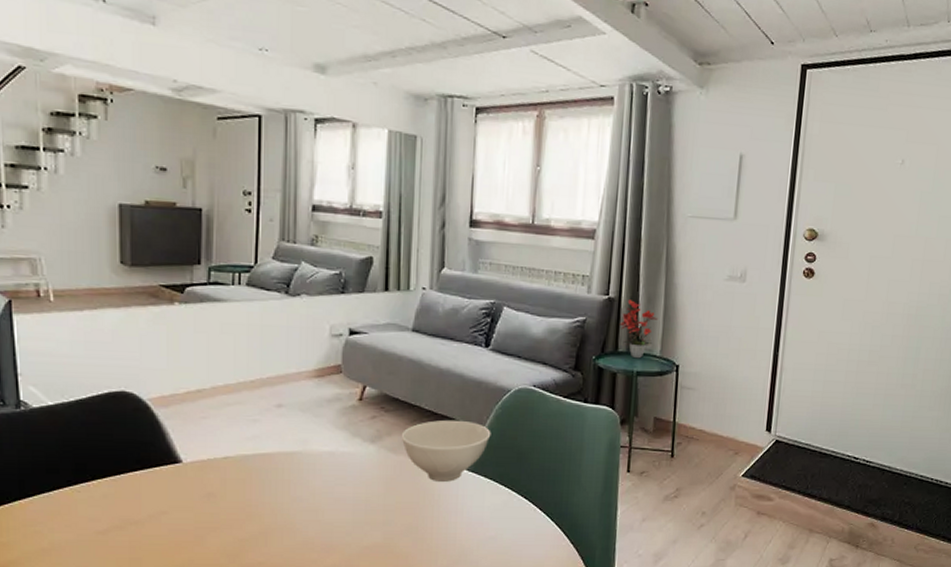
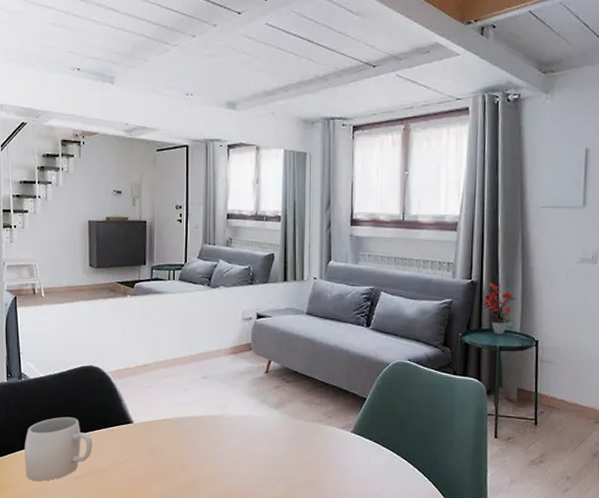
mug: none [24,455,125,538] -> present [24,416,92,481]
bowl: present [401,419,491,482] -> none [299,389,374,443]

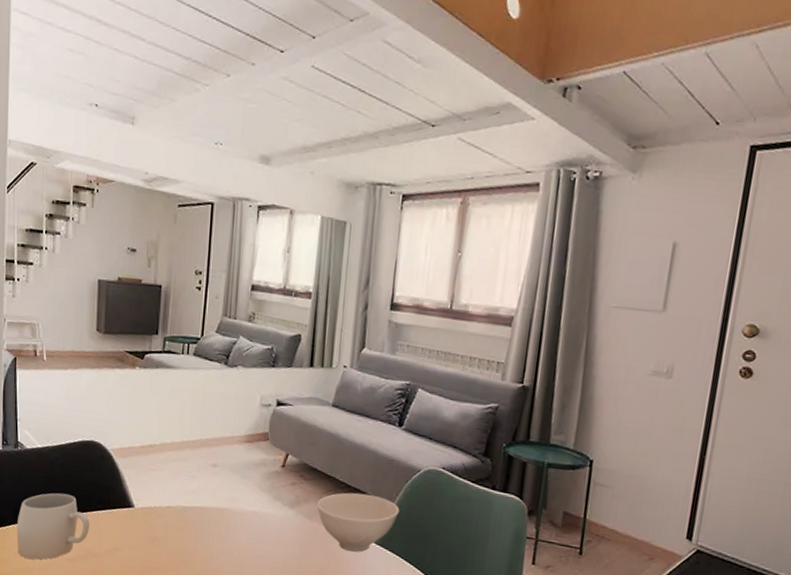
bowl: none [299,389,374,443] -> present [316,492,400,552]
potted flower: present [483,283,517,335] -> none [533,389,573,451]

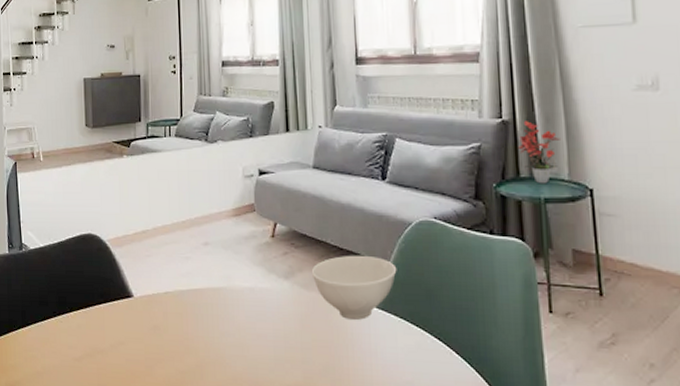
mug: present [16,493,90,560] -> none [25,290,93,363]
potted flower: none [533,389,573,451] -> present [518,121,560,184]

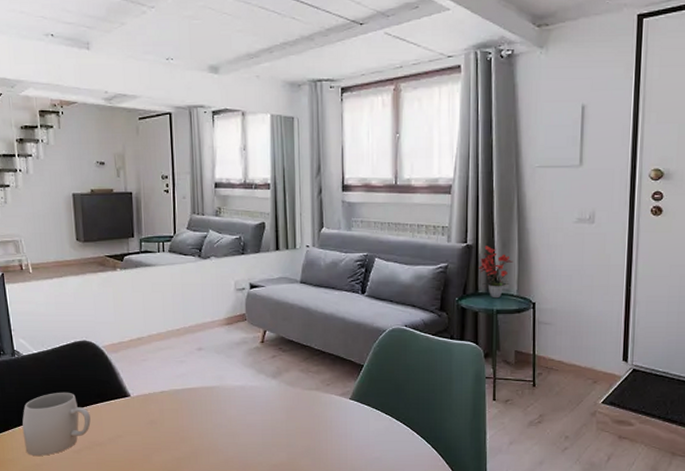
mug: none [25,290,93,363] -> present [22,392,91,456]
bowl: present [311,255,397,320] -> none [296,357,371,410]

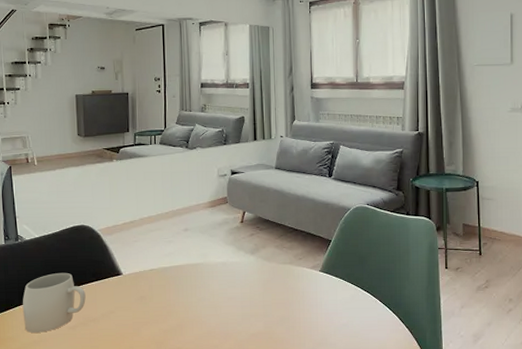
potted flower: present [479,246,513,299] -> none [429,133,458,179]

